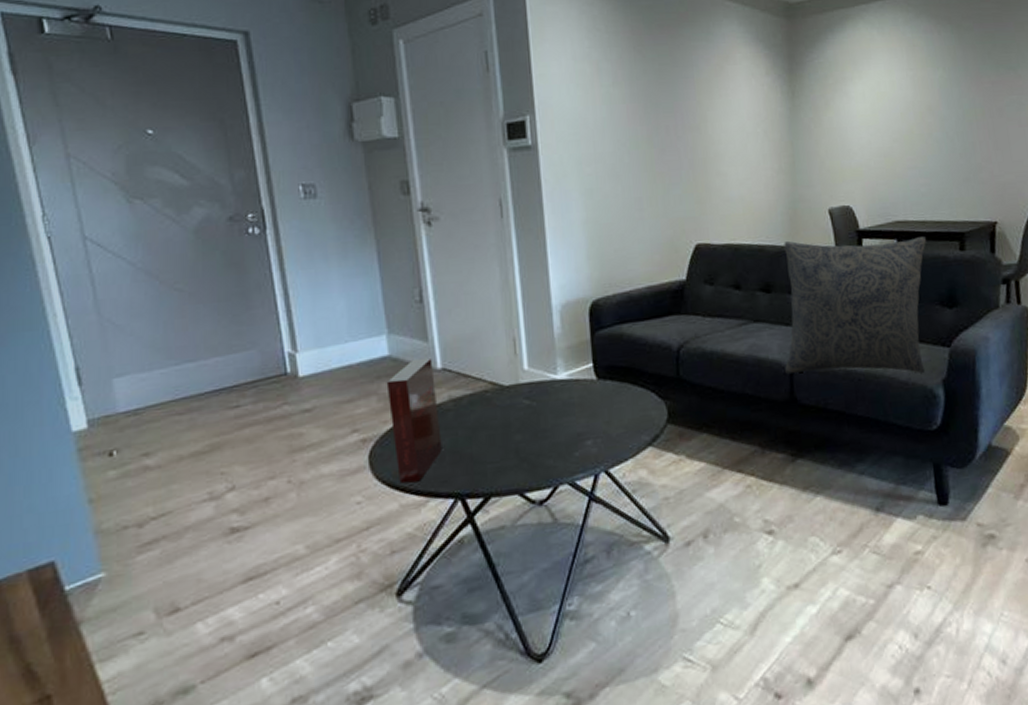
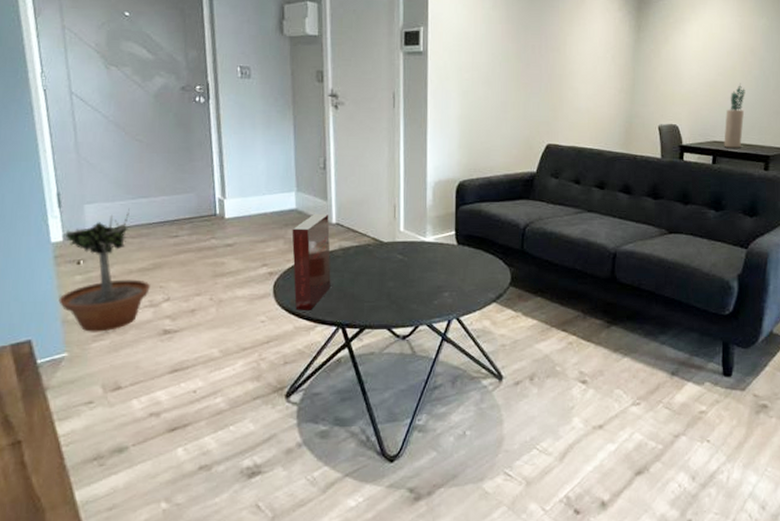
potted tree: none [87,377,208,542] -> present [58,208,150,332]
pillow: present [784,237,926,374] -> none [609,149,737,267]
vase: none [907,148,930,228] -> present [724,83,746,148]

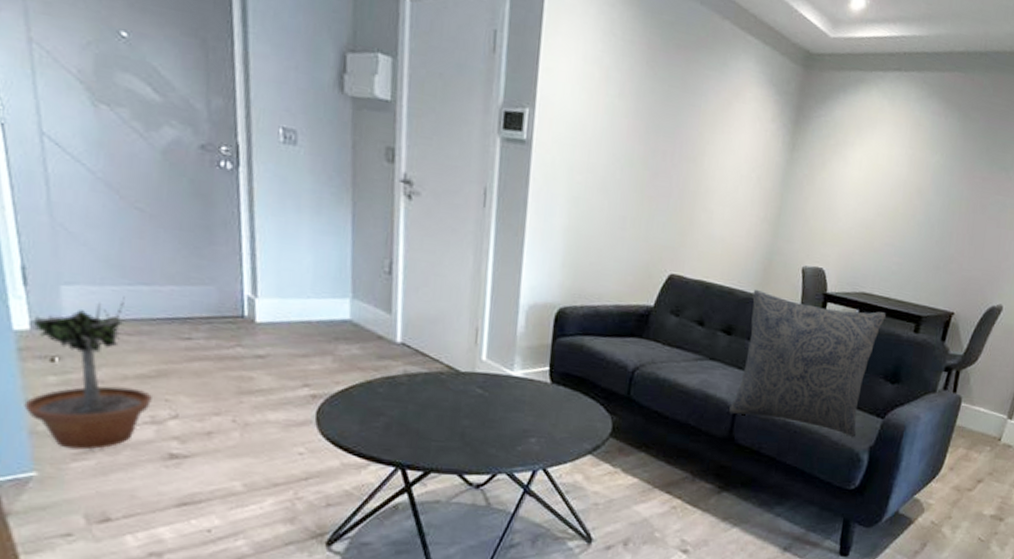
book: present [292,213,331,310] -> none [343,328,393,445]
pillow: none [609,149,737,267] -> present [729,290,886,437]
vase: present [724,83,746,148] -> none [873,228,906,304]

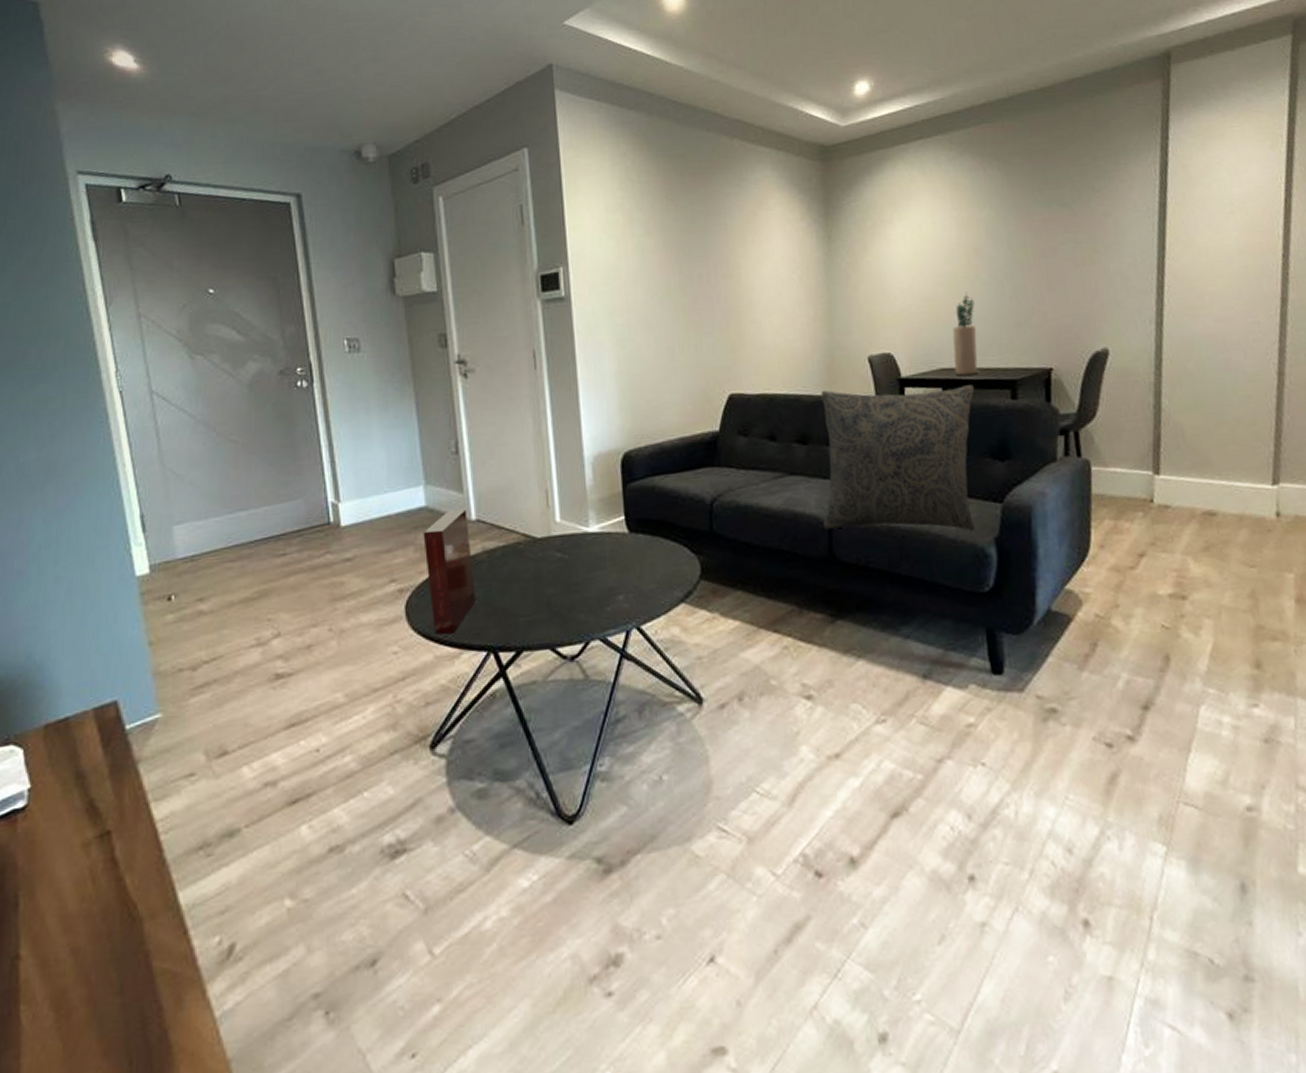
potted tree: present [24,296,152,450] -> none [148,525,256,685]
book: none [343,328,393,445] -> present [423,508,476,635]
vase: none [873,228,906,304] -> present [952,292,978,376]

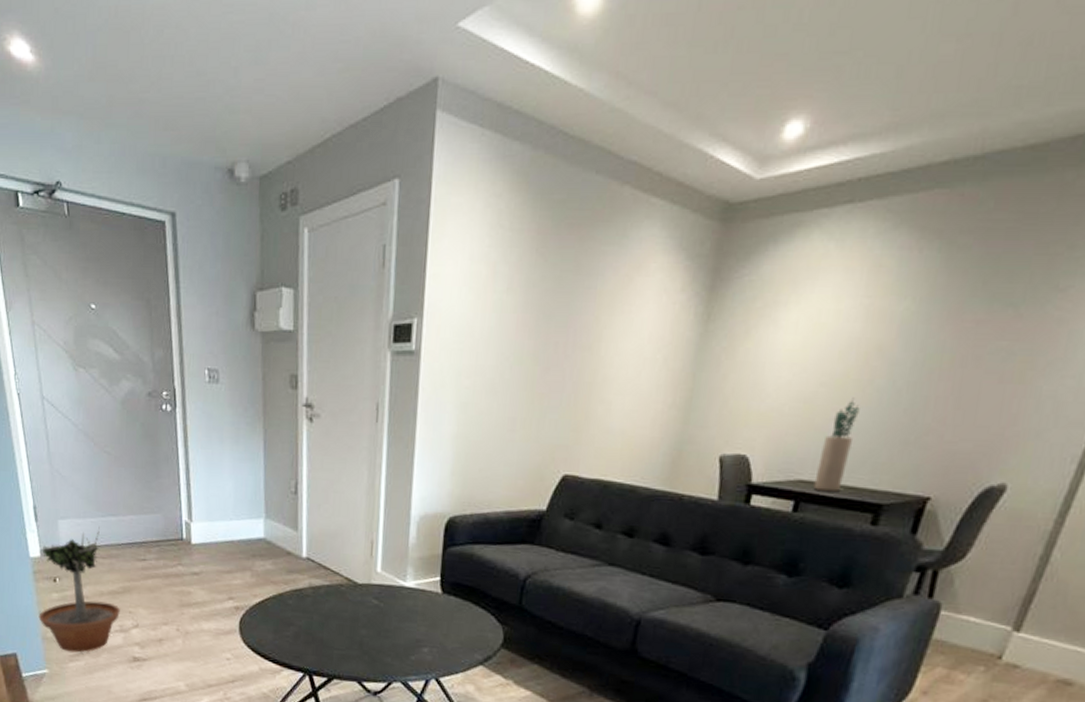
potted tree: none [148,525,256,685] -> present [38,526,120,653]
book: present [423,508,476,635] -> none [259,544,300,652]
pillow: present [821,385,976,531] -> none [631,486,831,651]

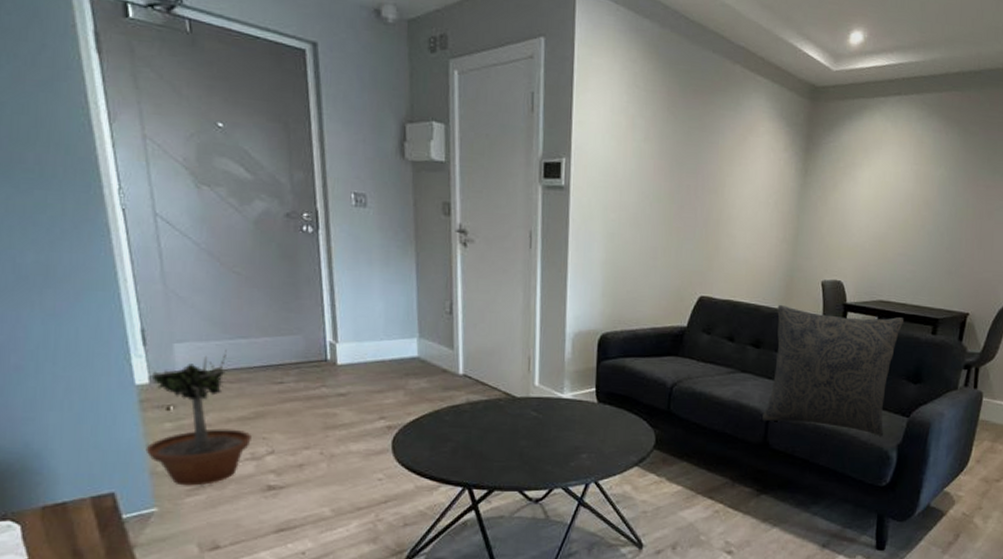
pillow: none [631,486,831,651] -> present [762,305,903,436]
vase: present [813,397,860,491] -> none [890,238,917,309]

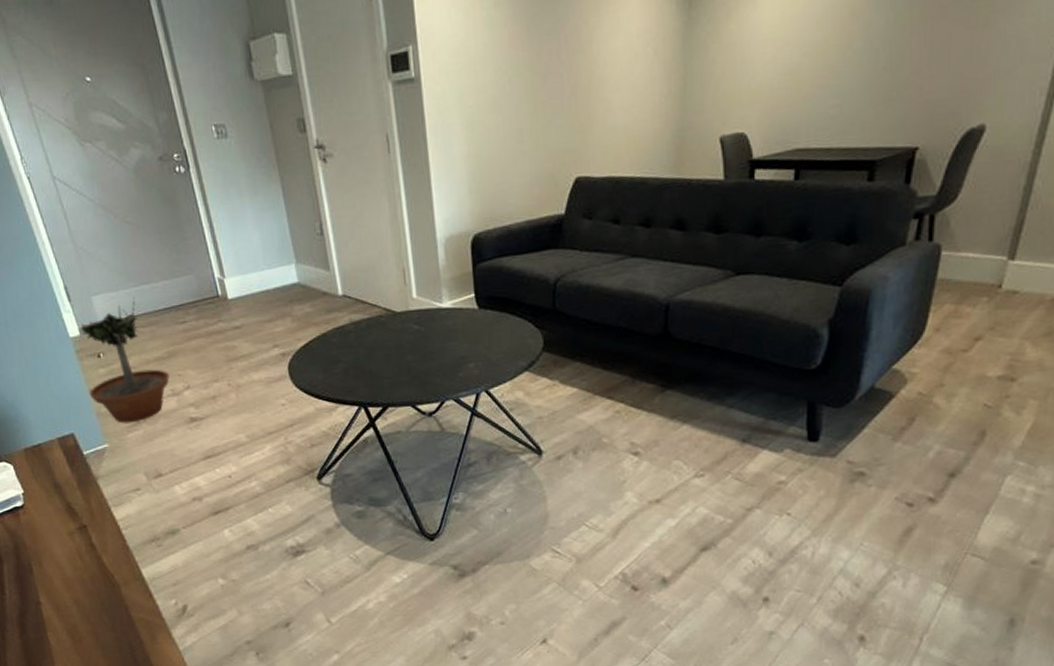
pillow: present [762,305,903,436] -> none [660,166,829,312]

